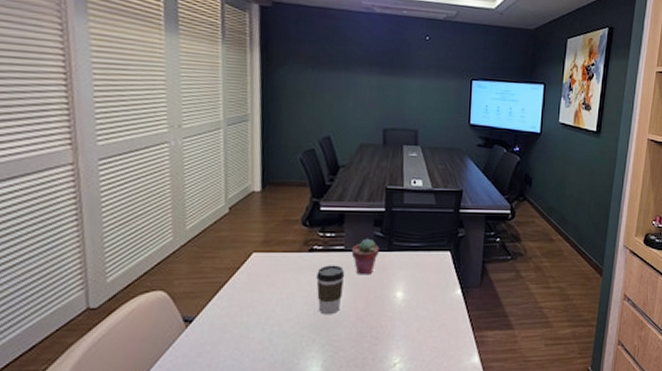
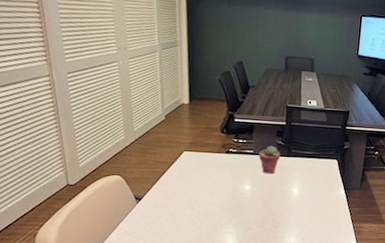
coffee cup: present [316,265,345,315] -> none [232,164,254,202]

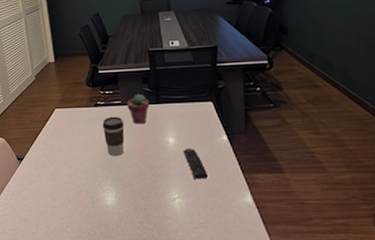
coffee cup: none [232,164,254,202] -> present [102,116,124,157]
remote control: none [305,198,323,226] -> present [183,148,207,179]

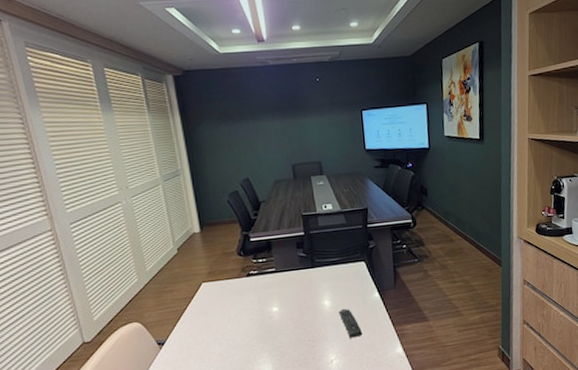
coffee cup: present [102,116,124,157] -> none [256,284,280,327]
potted succulent: present [127,93,149,125] -> none [281,259,305,291]

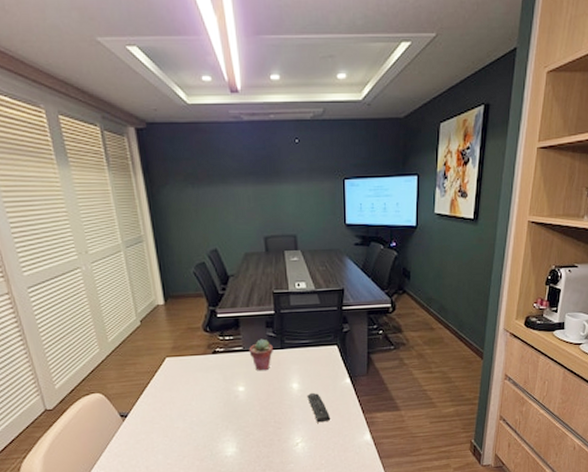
potted succulent: none [281,259,305,291] -> present [249,339,273,371]

